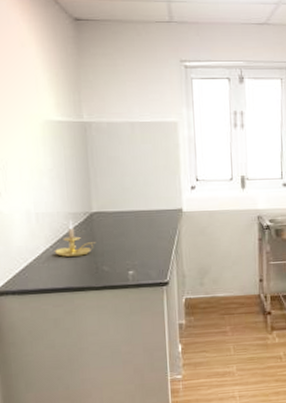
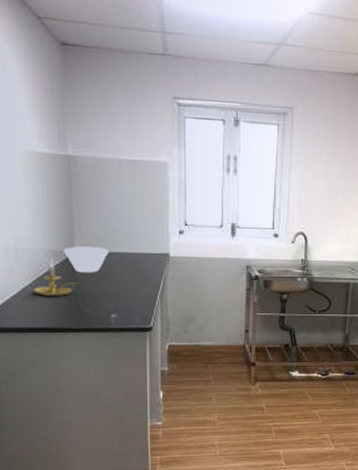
bowl: none [82,206,125,233] -> present [64,246,109,273]

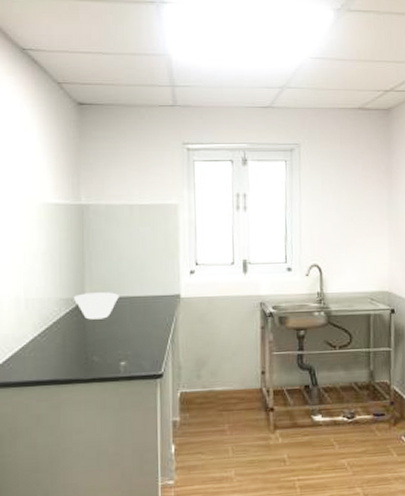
candle holder: present [33,257,78,296] -> none [42,305,88,346]

